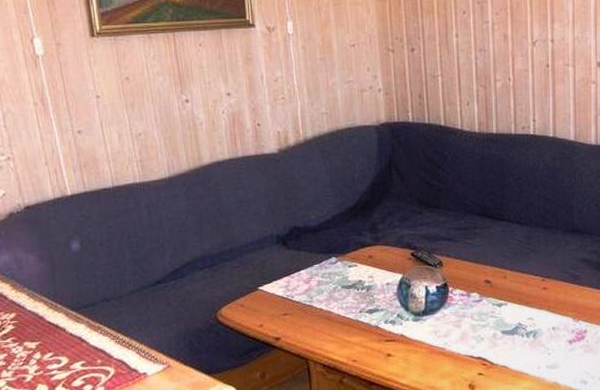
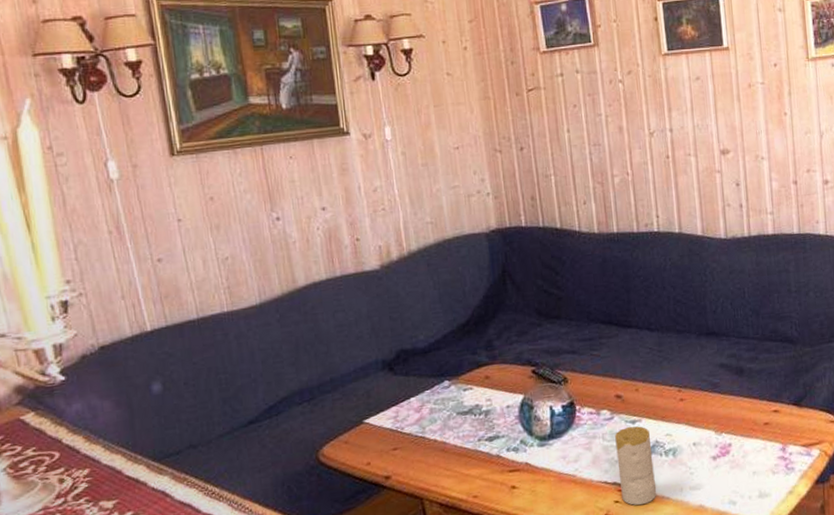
candle: none [482,308,517,379] -> present [615,426,657,506]

